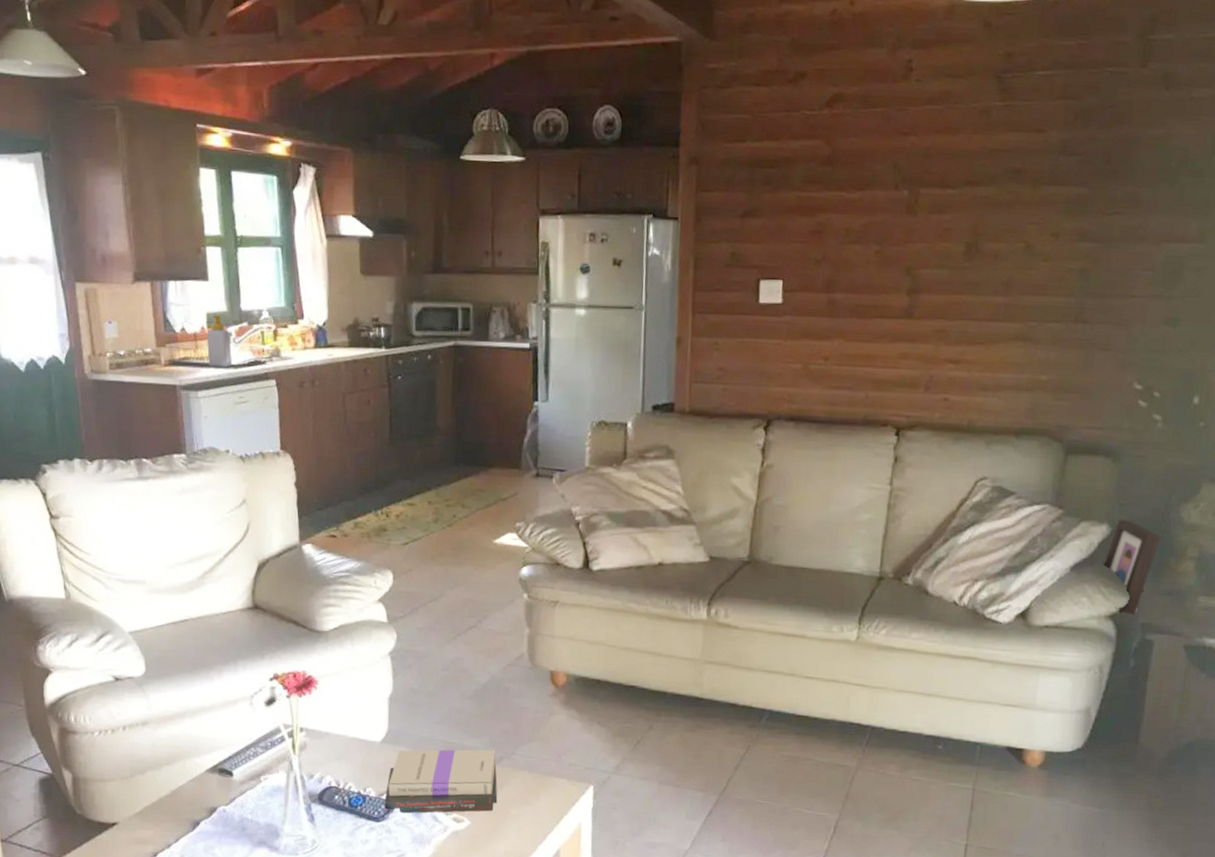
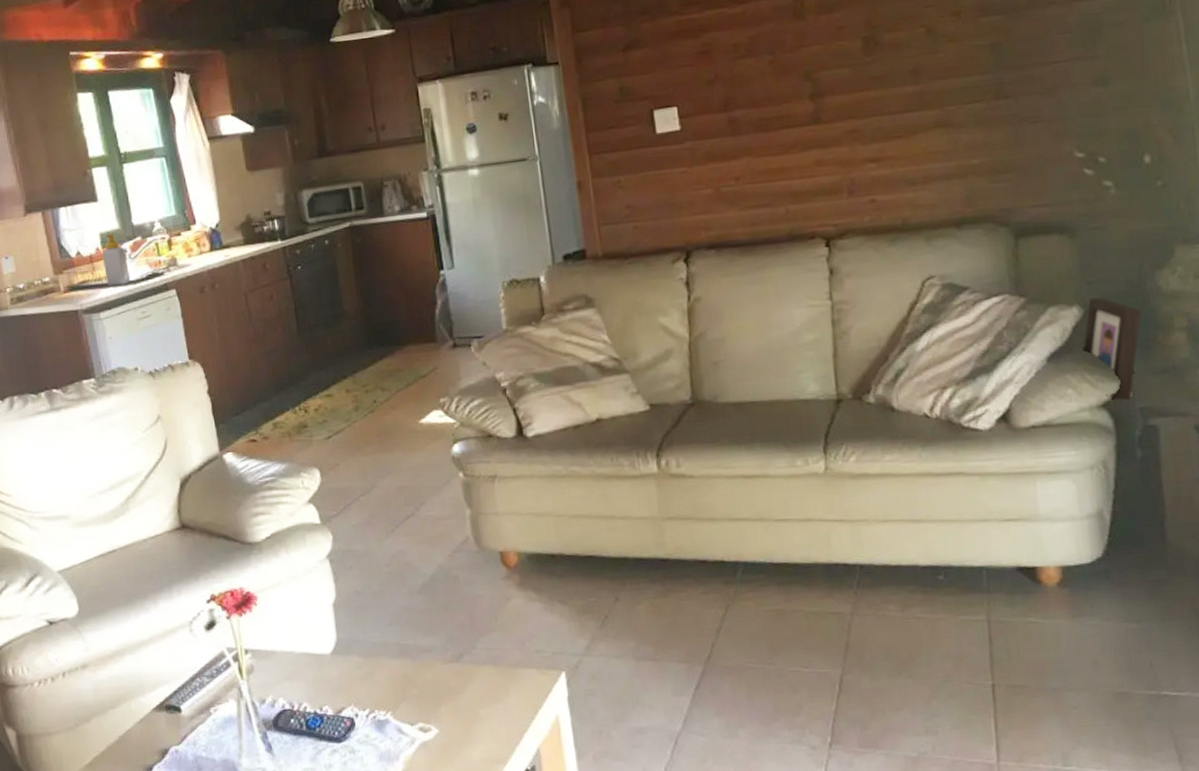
books: present [384,749,498,814] -> none [343,645,465,730]

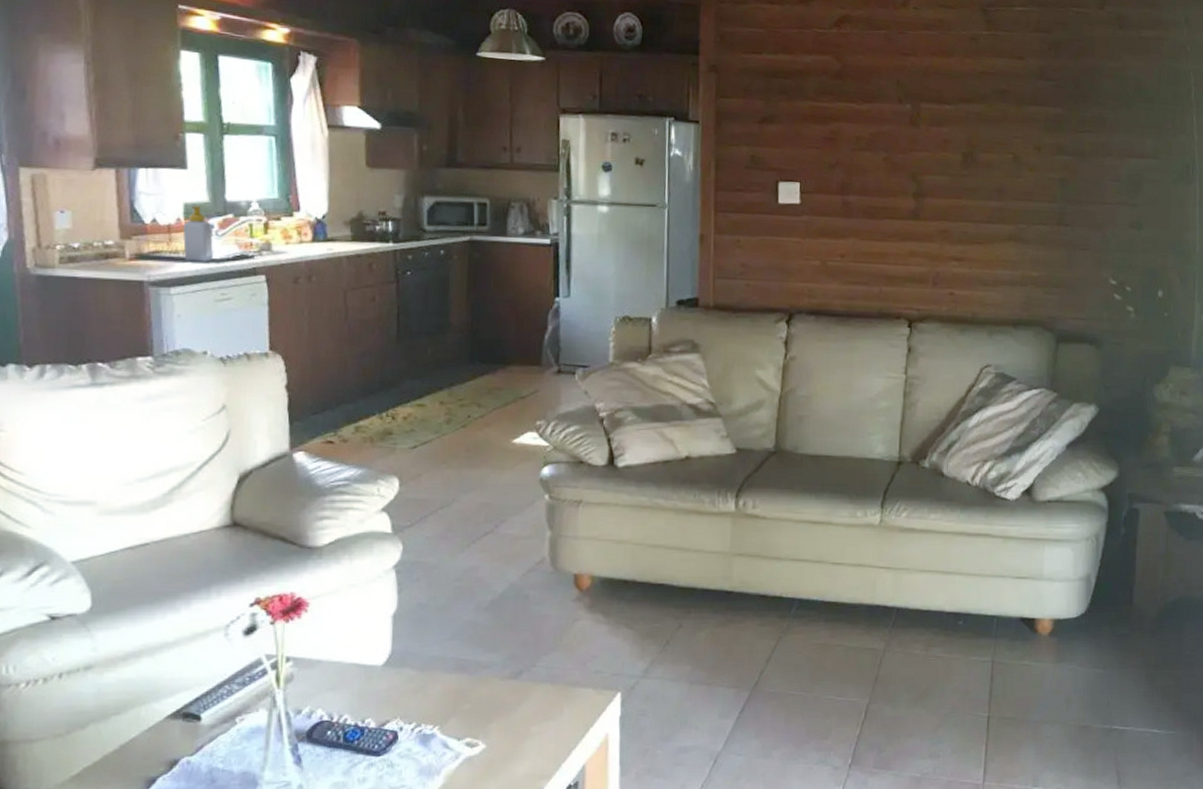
picture frame: present [1083,297,1142,401] -> none [1094,400,1139,487]

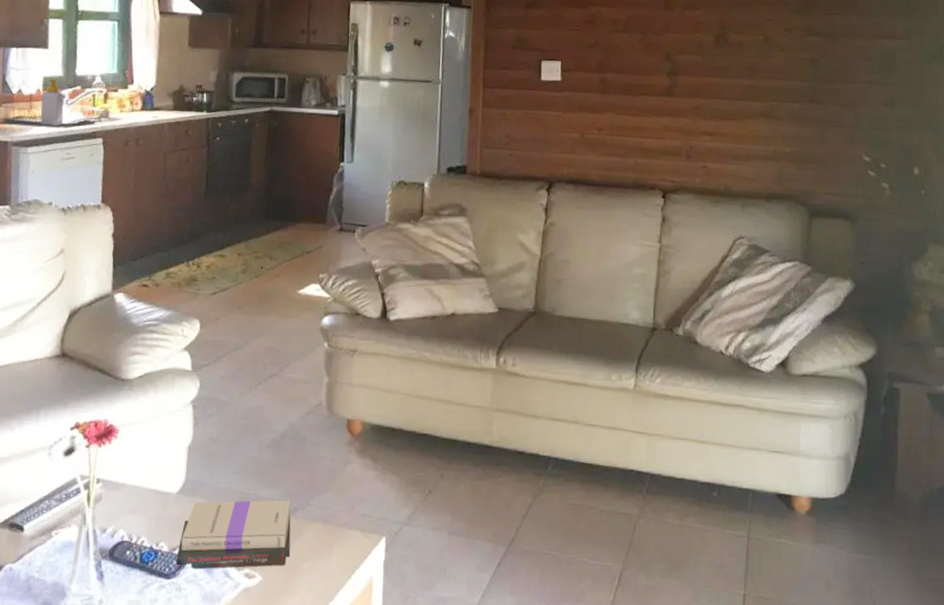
books: none [386,663,517,743] -> present [176,499,292,570]

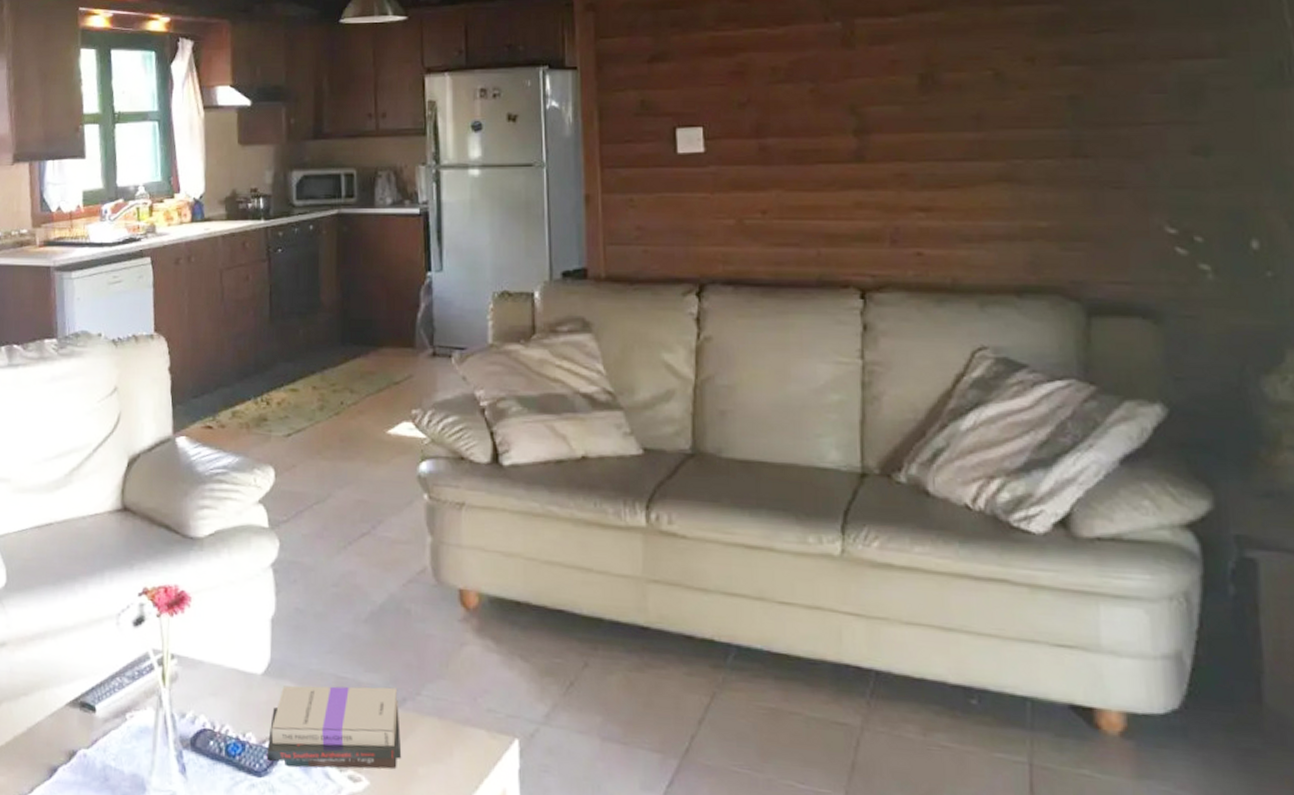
soap bottle: present [40,78,64,127] -> none [81,191,107,247]

